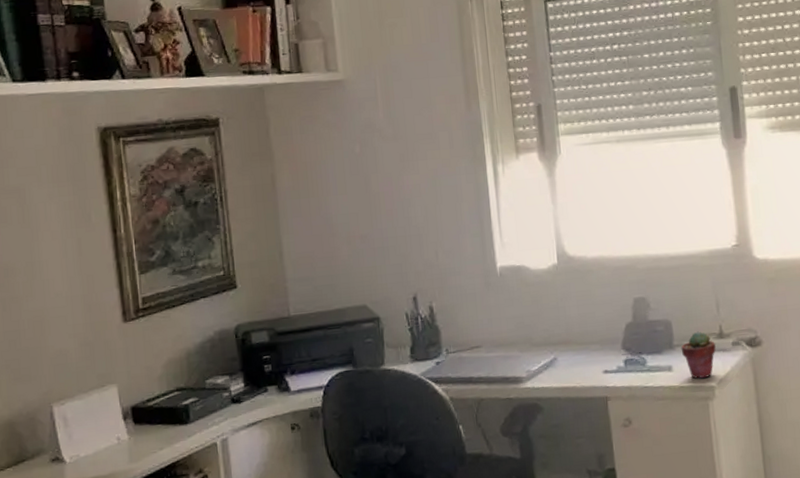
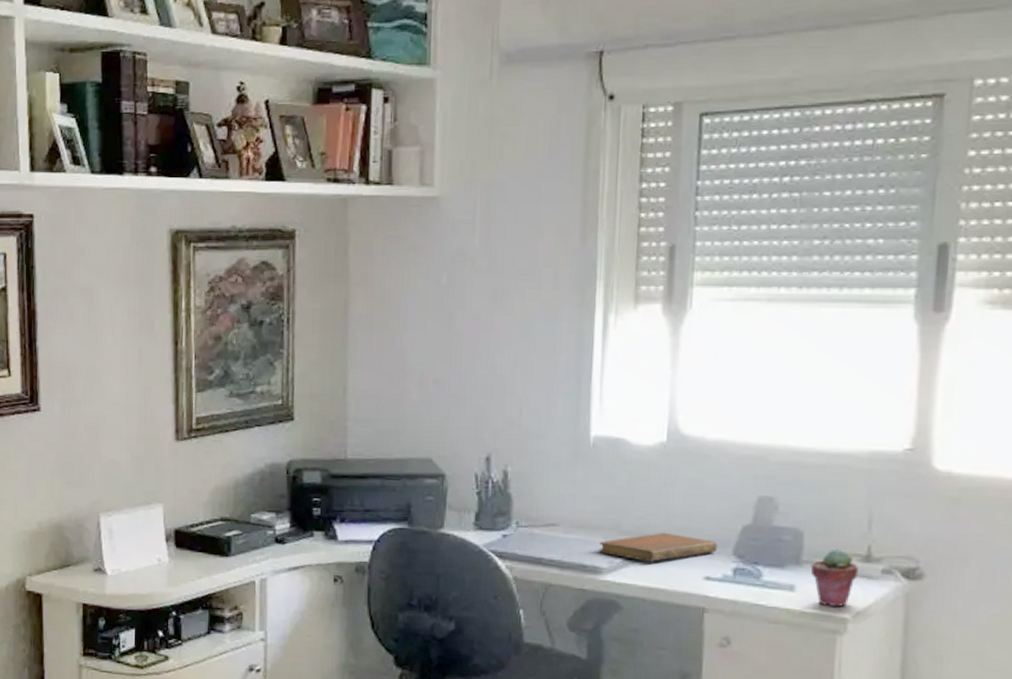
notebook: none [516,339,610,366] -> present [598,533,718,562]

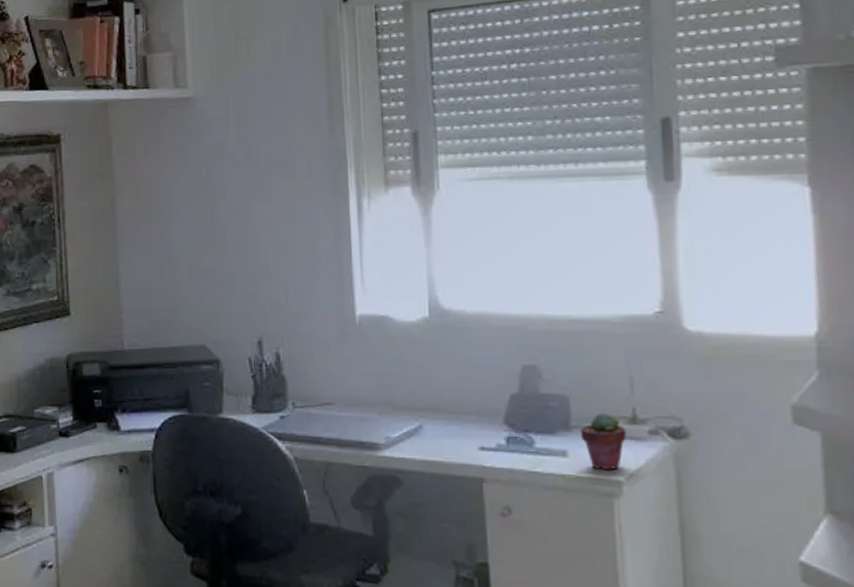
notebook: present [598,533,718,562] -> none [374,406,489,435]

